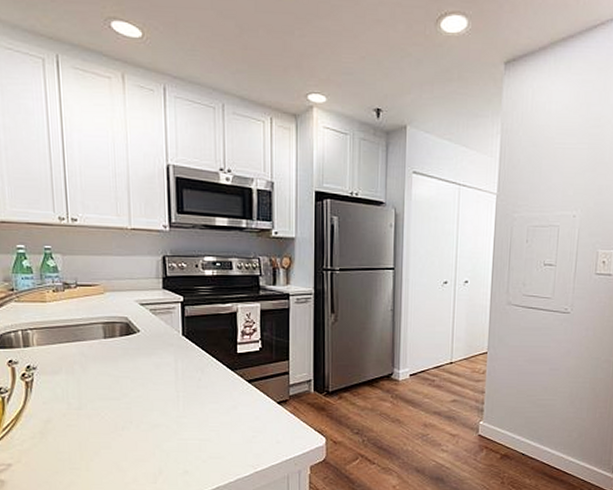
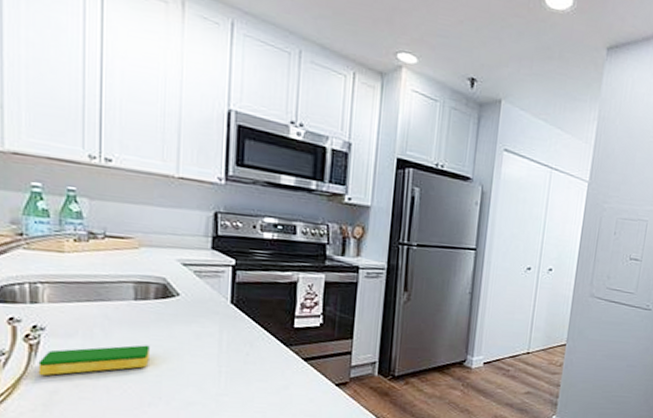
dish sponge: none [33,377,120,408] -> present [38,345,150,376]

